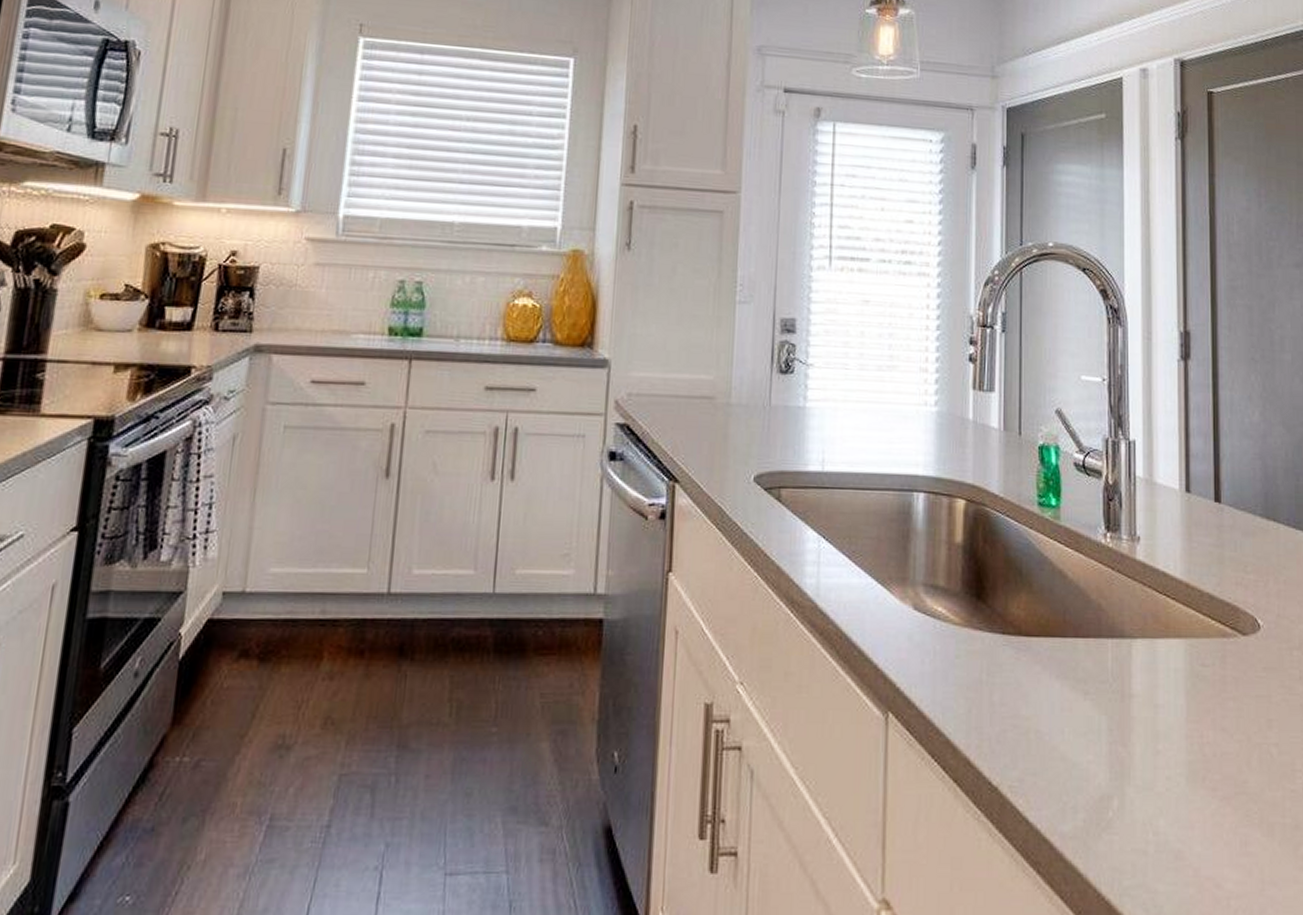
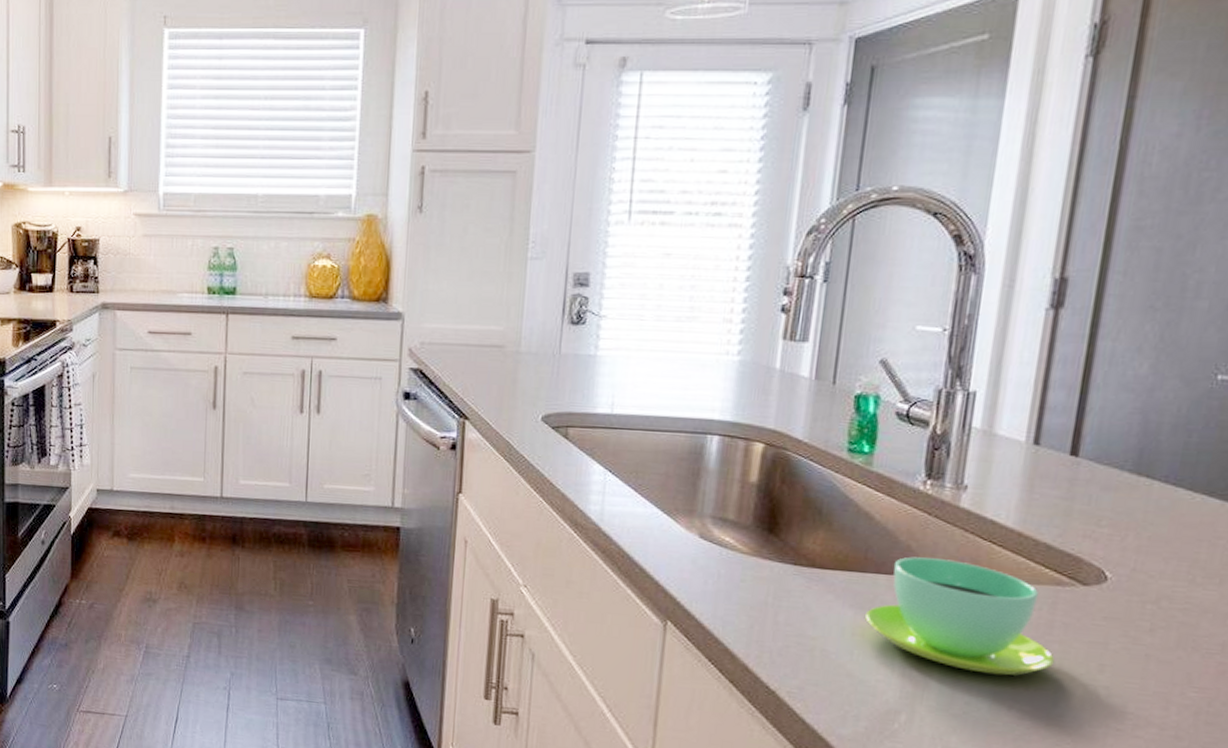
cup: none [1070,616,1233,742] -> present [864,556,1056,676]

